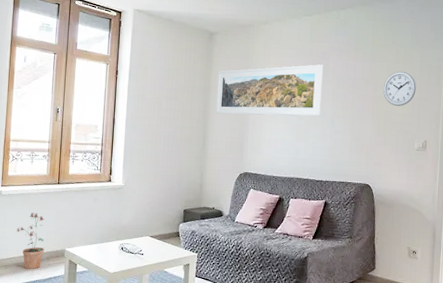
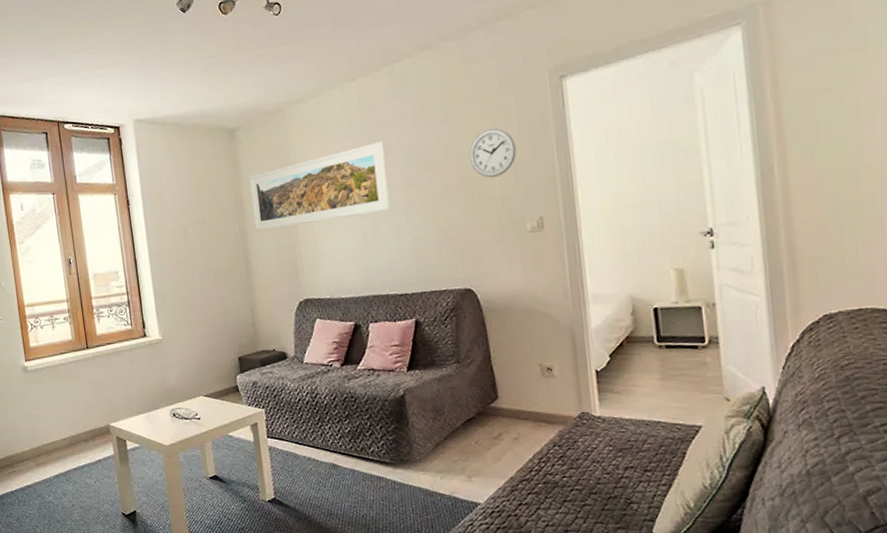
potted plant: present [17,213,44,270] -> none [52,387,87,454]

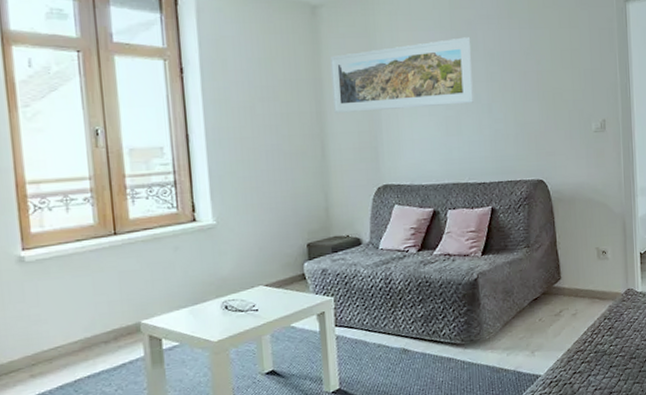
wall clock: present [469,128,516,178] -> none [547,37,587,81]

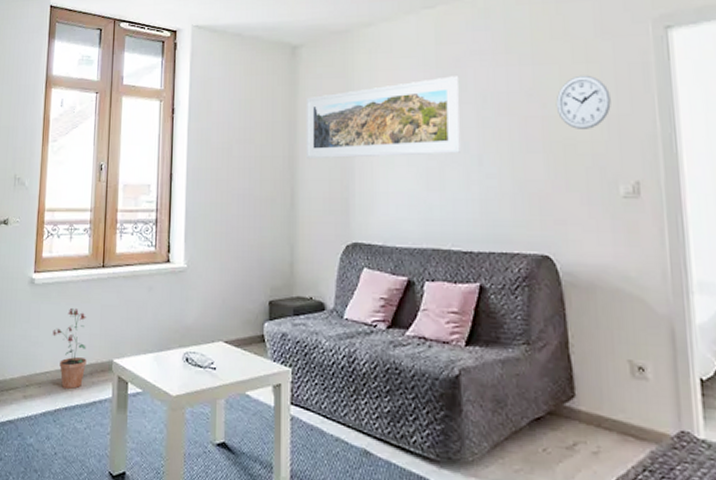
potted plant: none [59,279,108,359] -> present [53,308,87,390]
wall clock: none [547,37,587,81] -> present [555,75,611,129]

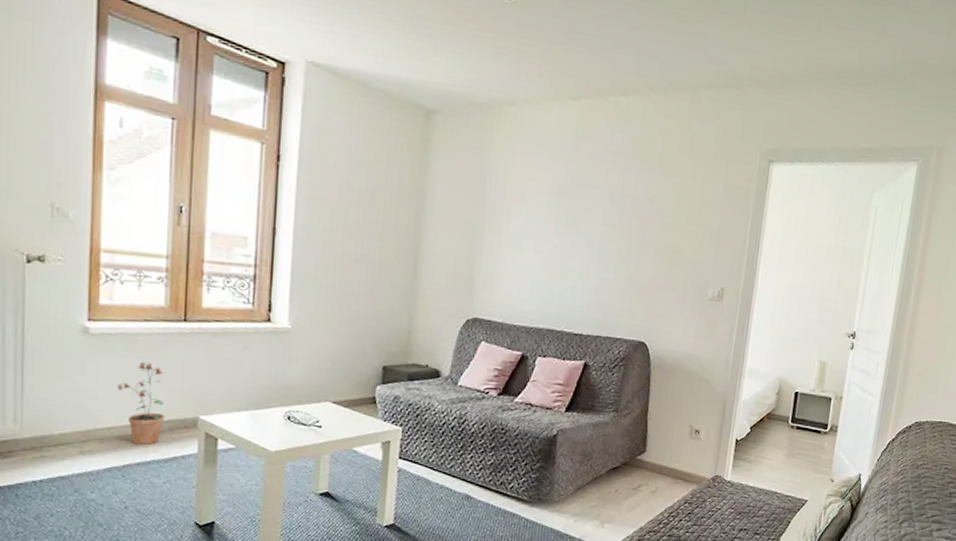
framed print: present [307,76,460,158] -> none [433,168,593,247]
wall clock: present [555,75,611,129] -> none [671,191,717,240]

